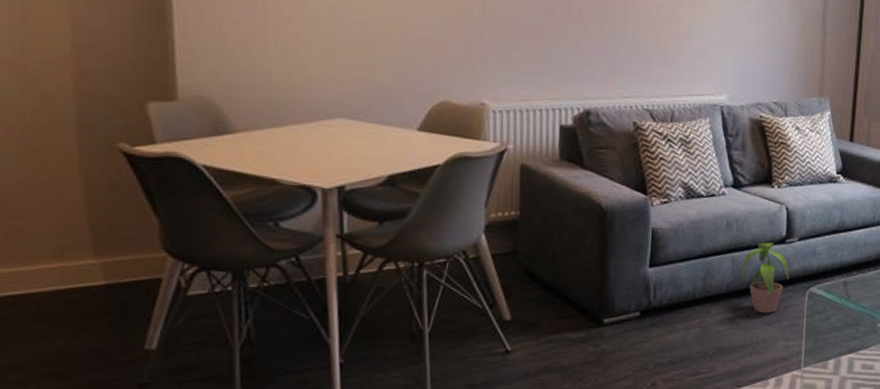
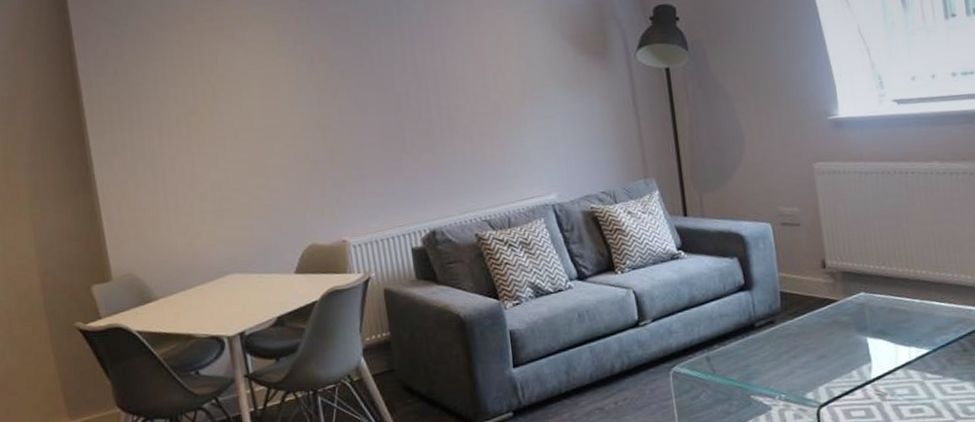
potted plant: present [741,242,789,314] -> none [601,328,650,400]

